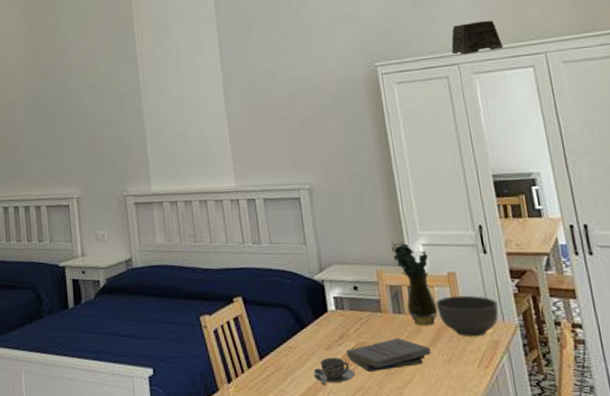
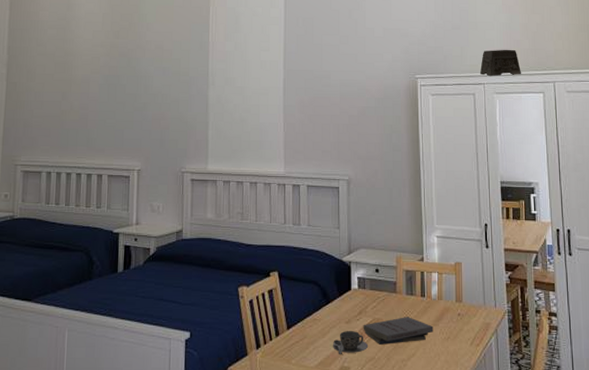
vase: present [390,241,438,326] -> none [411,232,443,307]
bowl: present [435,295,499,337] -> none [442,282,493,318]

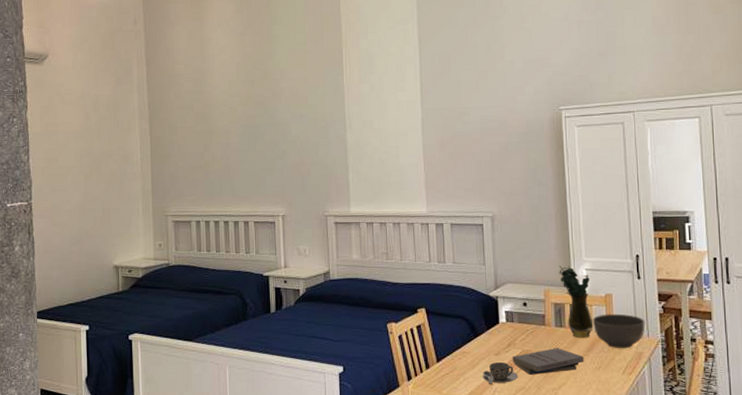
vase: none [411,232,443,307] -> present [559,265,594,338]
bowl: none [442,282,493,318] -> present [592,313,645,348]
decorative box: present [479,49,521,77] -> none [628,73,674,104]

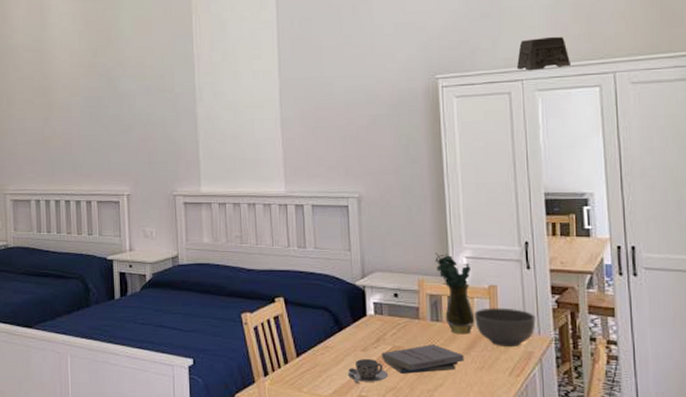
decorative box: none [628,73,674,104] -> present [516,36,570,71]

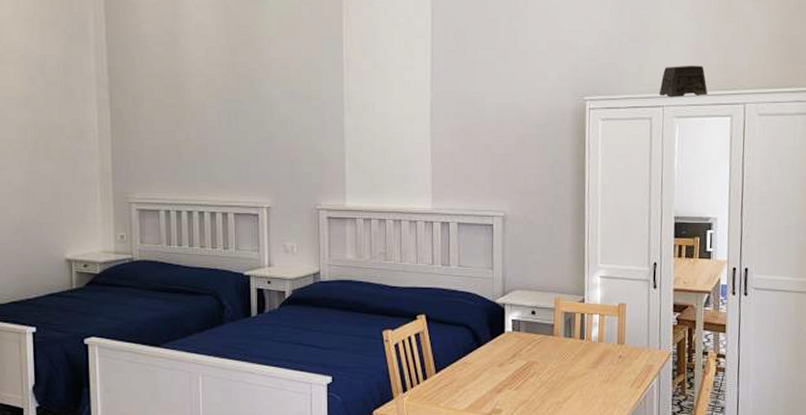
teacup: present [347,358,389,383] -> none [483,373,522,397]
books: present [381,345,464,374] -> none [517,360,592,387]
vase: present [435,252,475,335] -> none [572,272,604,350]
bowl: present [473,308,536,347] -> none [603,324,658,361]

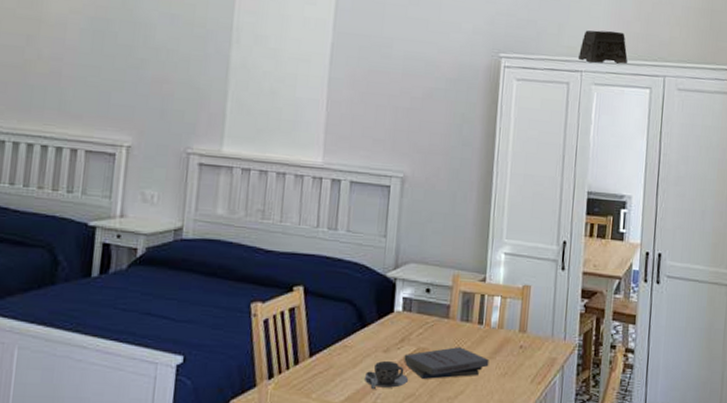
teacup: none [483,373,522,397] -> present [364,360,409,389]
books: none [517,360,592,387] -> present [404,347,489,379]

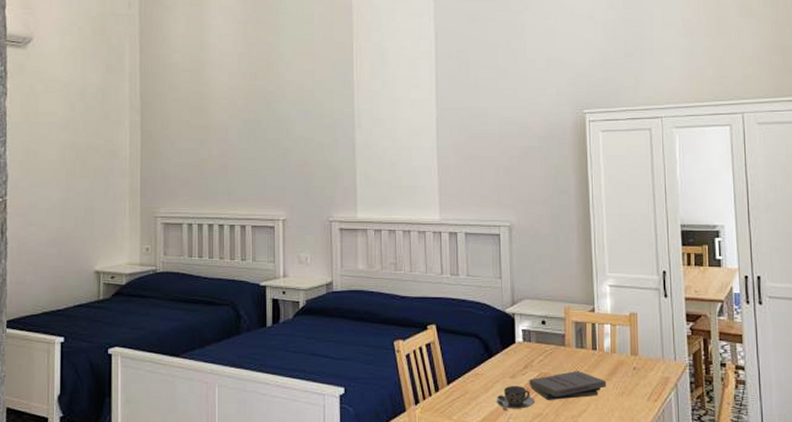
decorative box: present [577,30,628,65] -> none [656,77,704,109]

